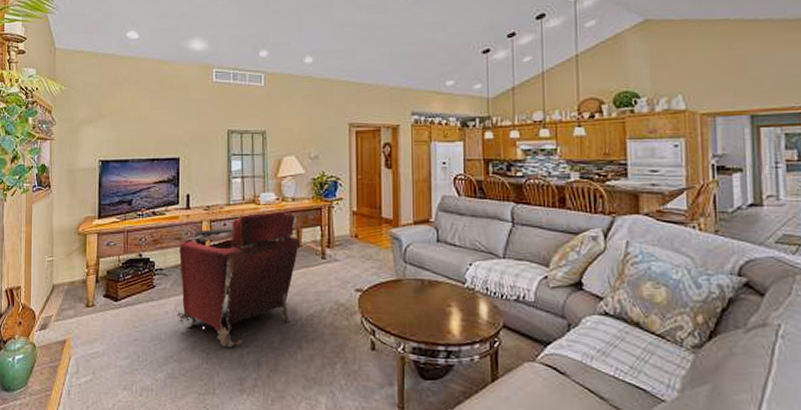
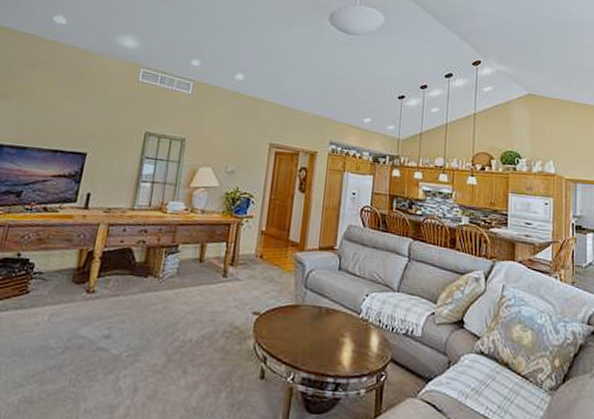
armchair: present [177,211,299,348] -> none [49,222,203,370]

